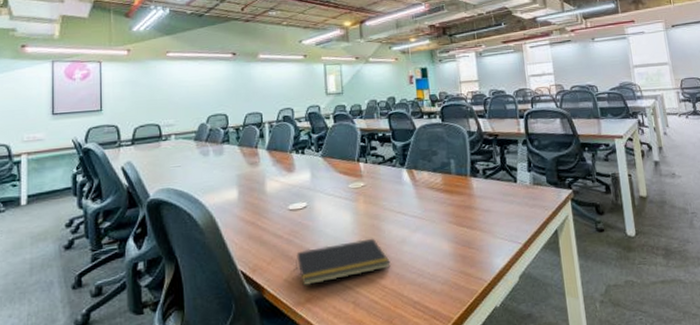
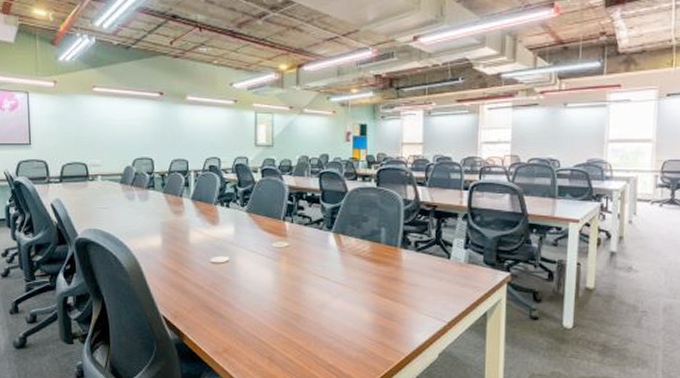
notepad: present [295,238,391,286] -> none [215,299,308,337]

